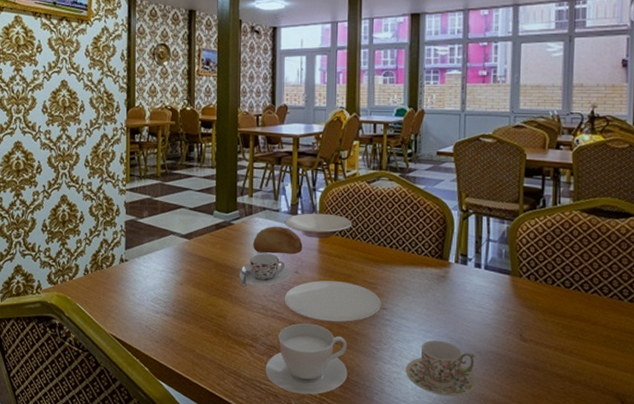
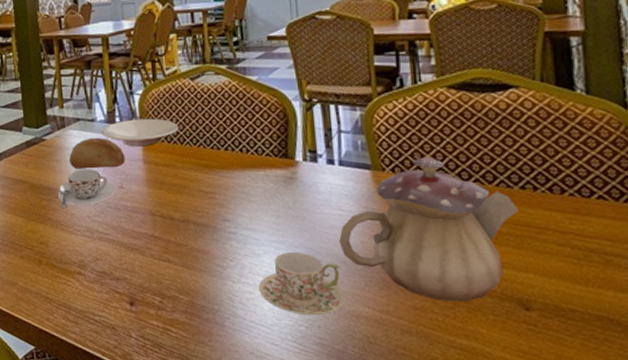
teacup: present [265,323,348,395] -> none [97,243,193,325]
plate: present [284,280,381,324] -> none [110,193,222,242]
teapot: none [477,268,626,393] -> present [339,157,519,302]

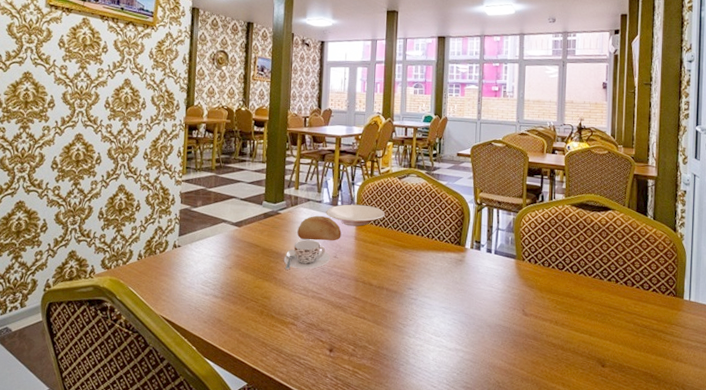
teacup: present [258,251,346,316] -> none [427,316,487,366]
teapot: present [339,157,519,302] -> none [488,253,605,359]

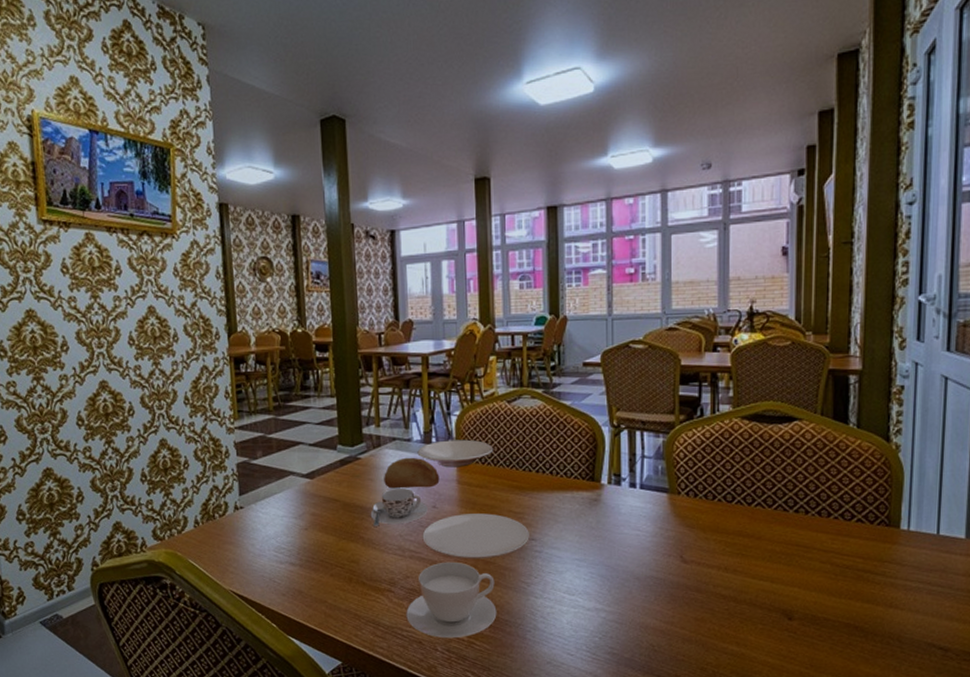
teacup: none [304,302,378,368] -> present [406,561,497,639]
plate: none [323,264,408,303] -> present [422,513,529,560]

